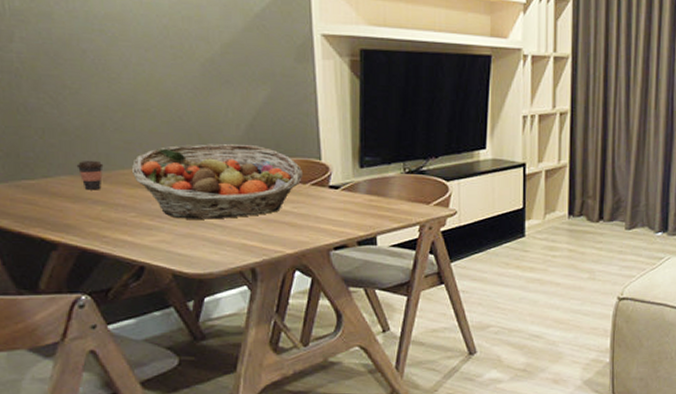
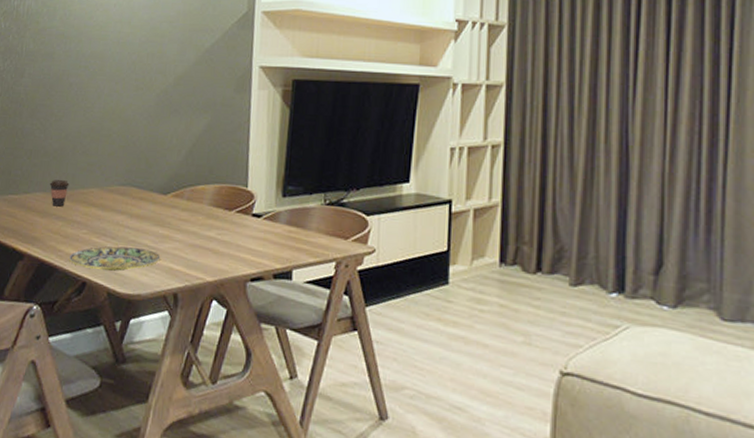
plate: none [117,226,231,252] -> present [68,246,161,271]
fruit basket: present [131,143,304,220] -> none [89,168,231,241]

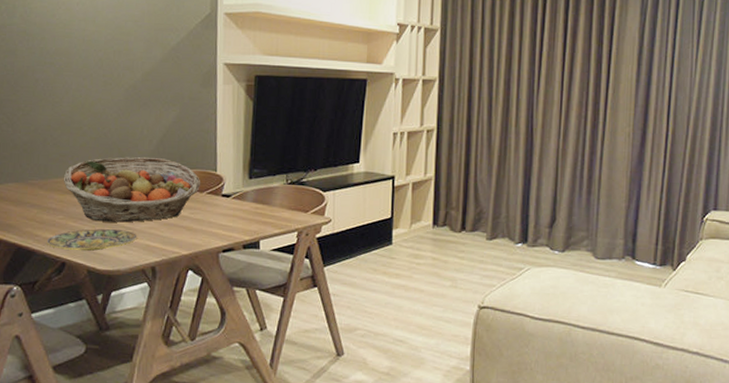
coffee cup: present [49,179,70,207] -> none [21,170,42,196]
fruit basket: none [89,168,231,241] -> present [63,156,201,223]

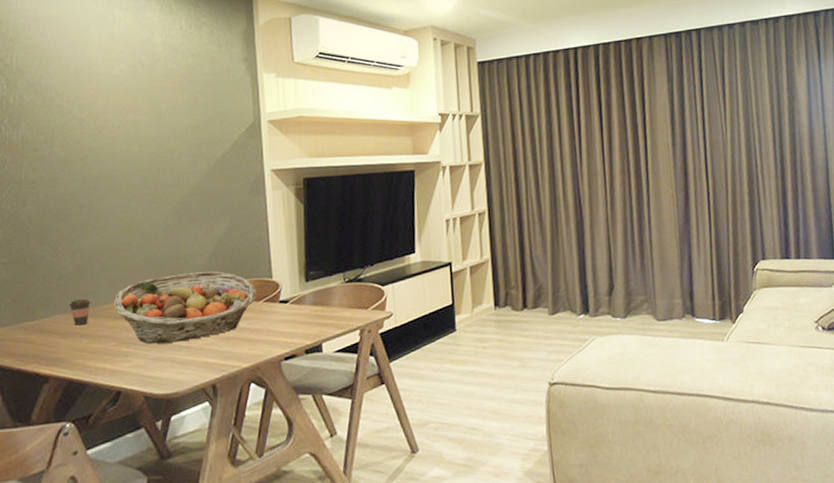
coffee cup: none [21,170,42,196] -> present [69,298,91,326]
plate: present [46,228,137,251] -> none [99,349,195,378]

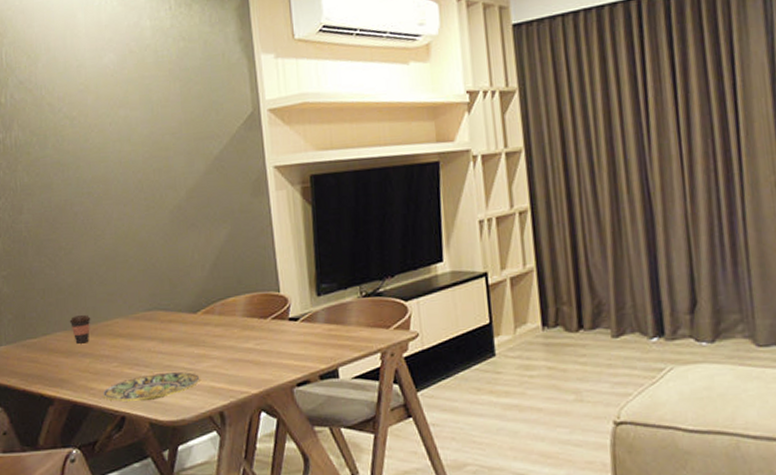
plate: none [99,349,195,378] -> present [102,371,200,402]
fruit basket: present [113,271,257,344] -> none [113,284,264,365]

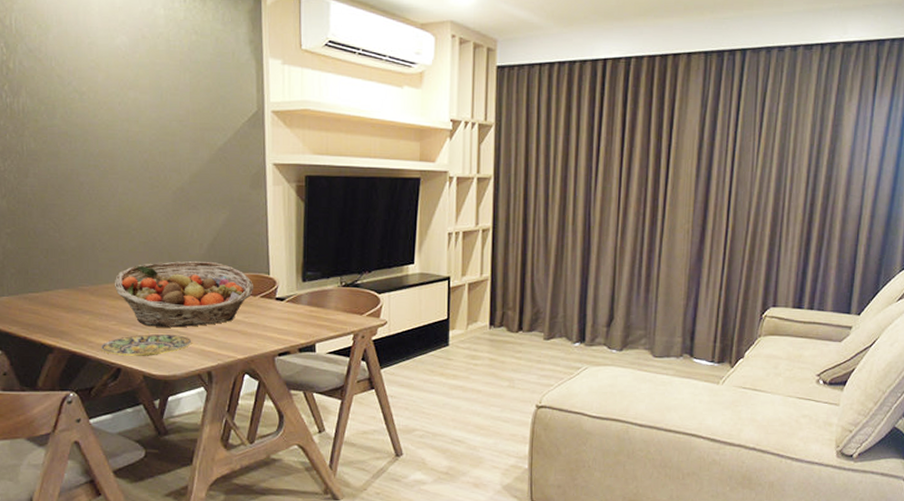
coffee cup: present [69,314,91,344] -> none [71,276,92,302]
fruit basket: none [113,284,264,365] -> present [114,260,254,328]

